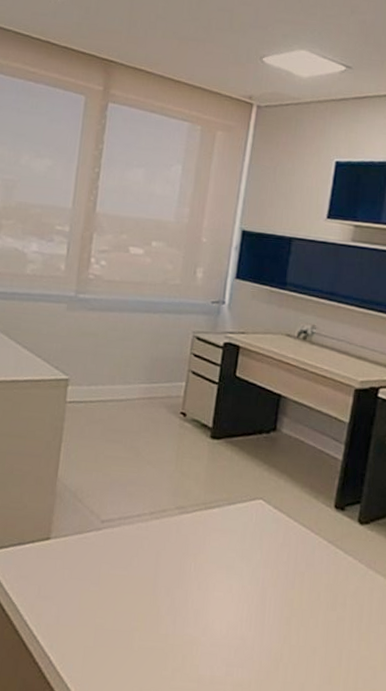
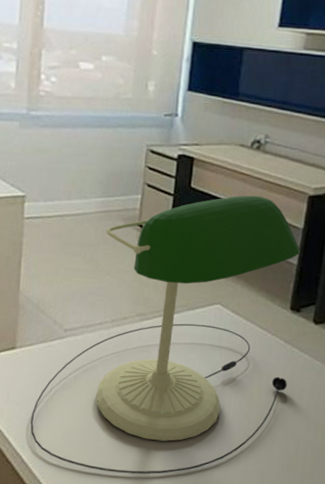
desk lamp: none [60,386,346,683] -> present [30,195,300,474]

